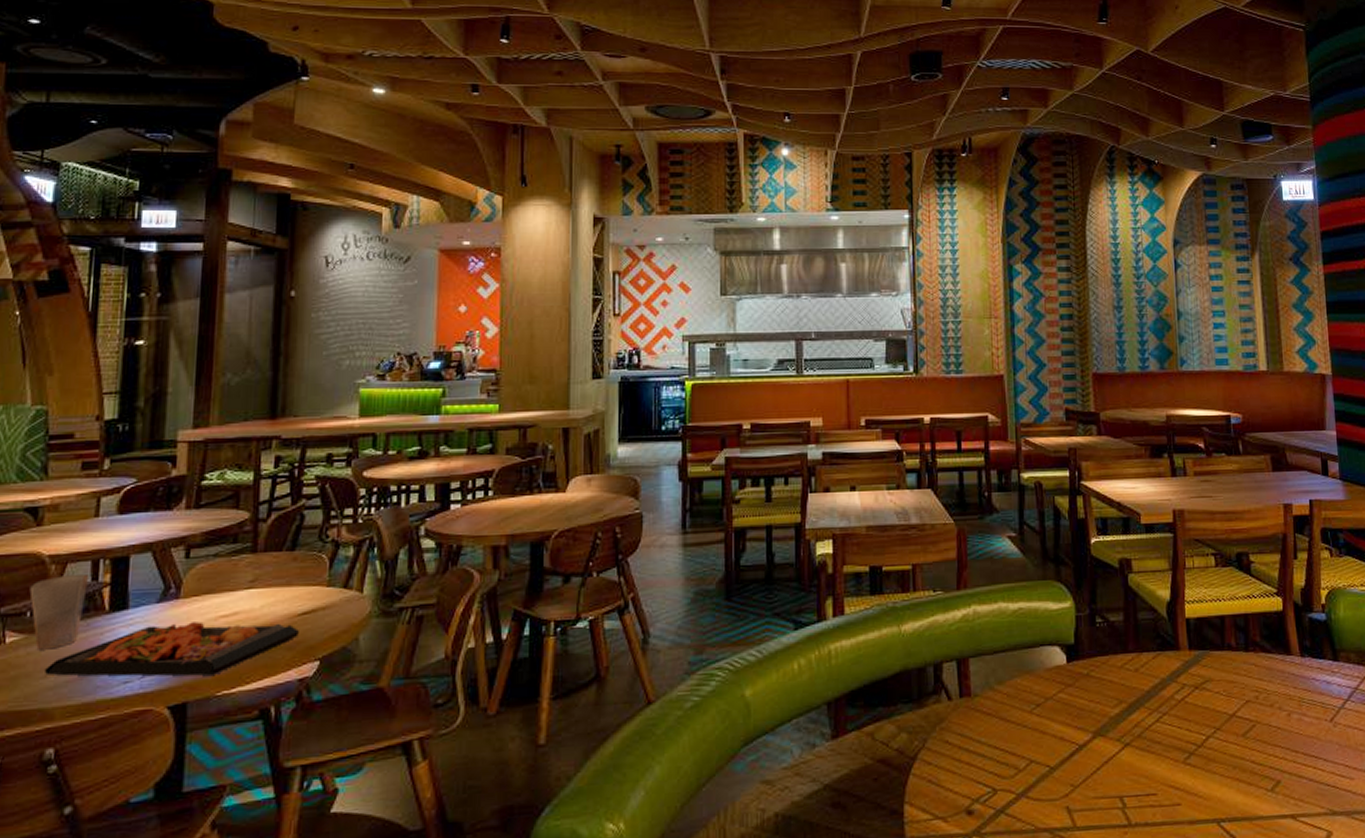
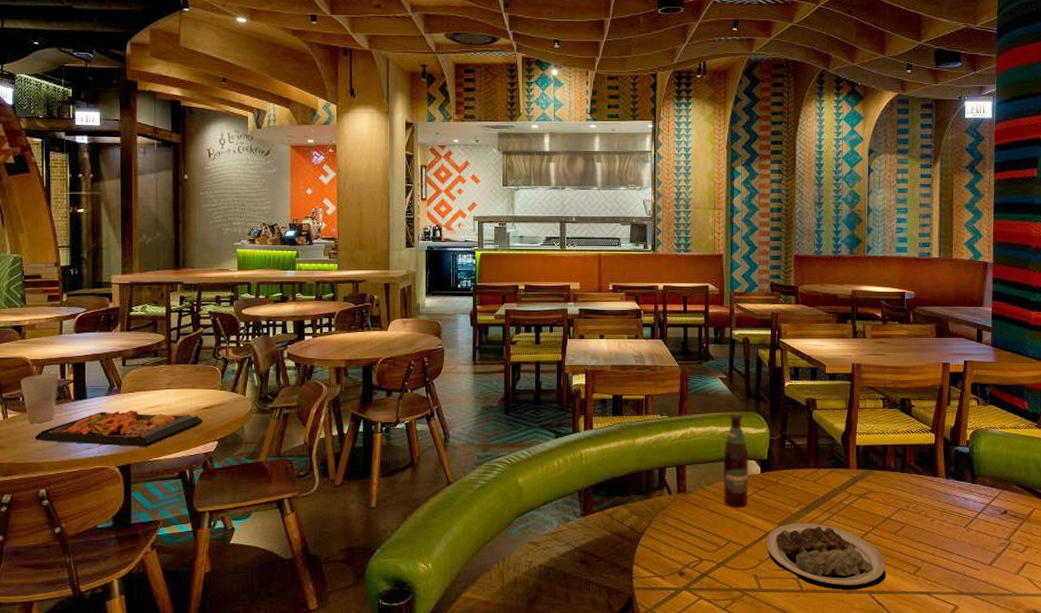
bottle: none [1017,582,1053,713] -> present [722,413,749,507]
plate: none [1078,728,1237,821] -> present [766,523,886,590]

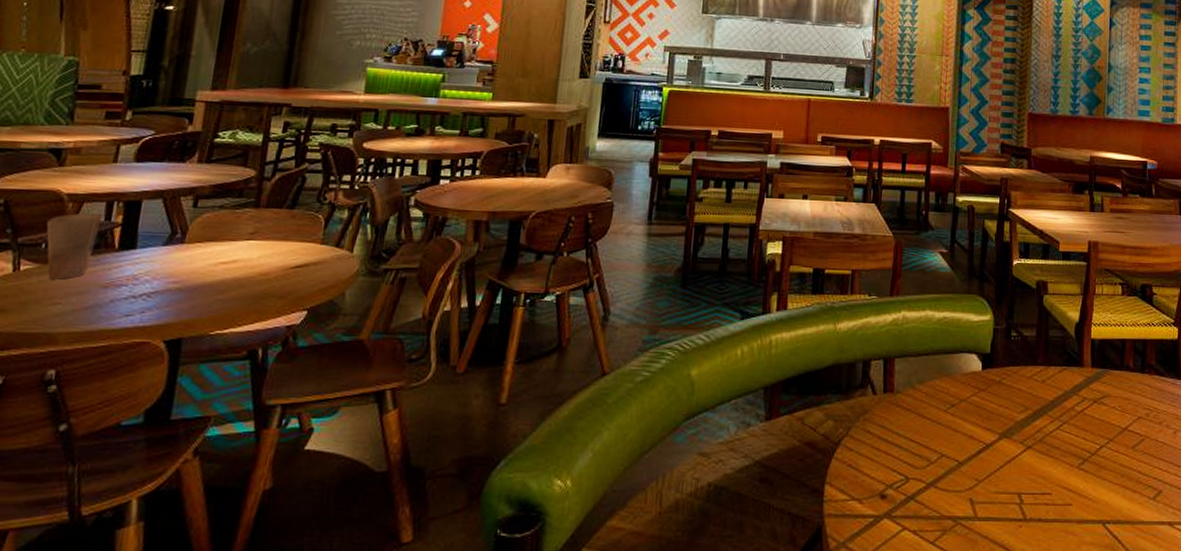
food platter: present [34,410,203,447] -> none [52,266,291,315]
bottle: present [722,413,749,507] -> none [937,295,969,412]
plate: present [766,523,886,590] -> none [984,433,1123,519]

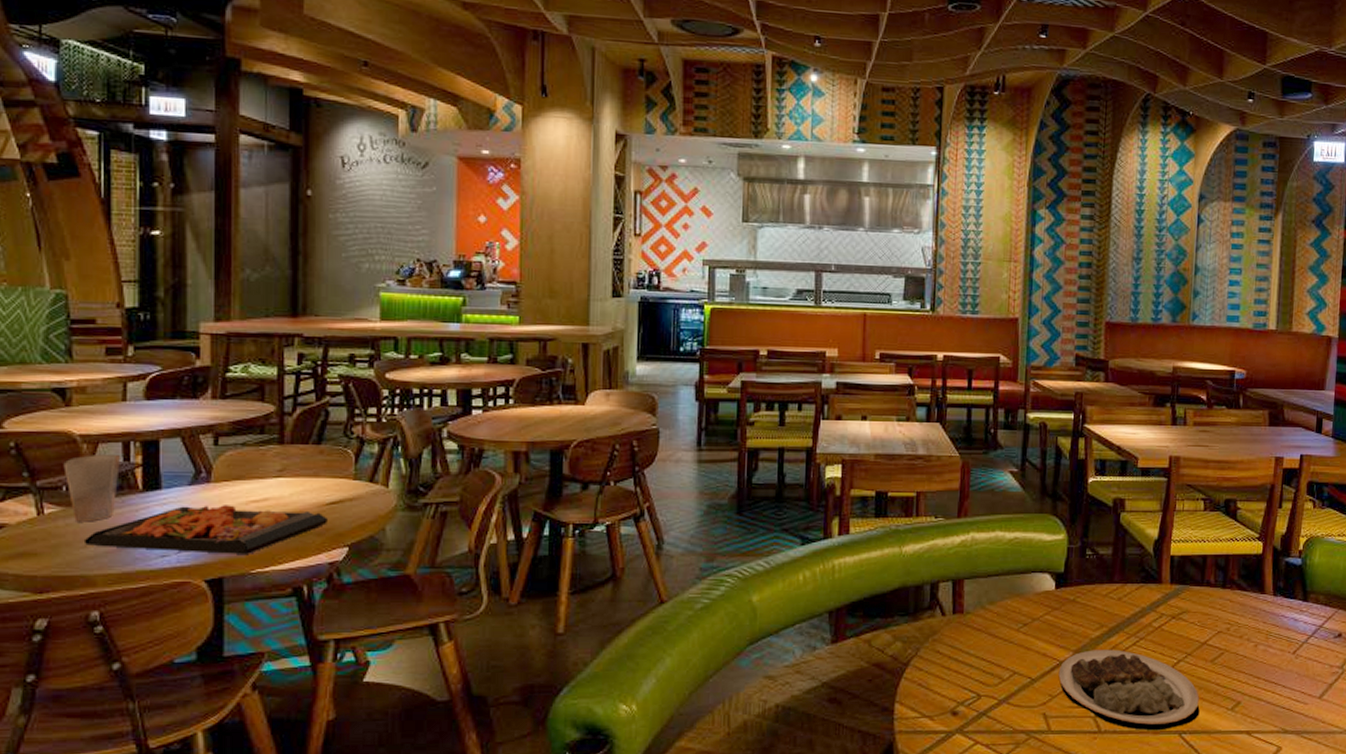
food platter: none [52,266,291,315] -> present [83,505,327,554]
plate: none [984,433,1123,519] -> present [1058,649,1200,730]

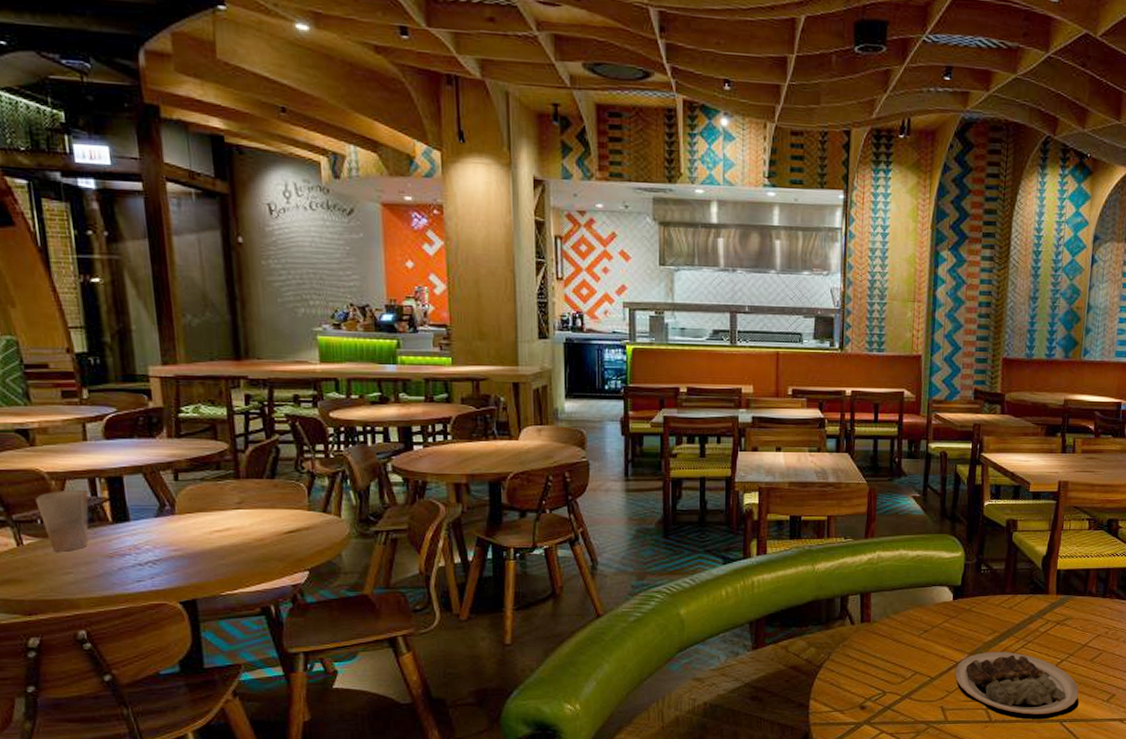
food platter: present [83,505,327,554] -> none [63,535,287,579]

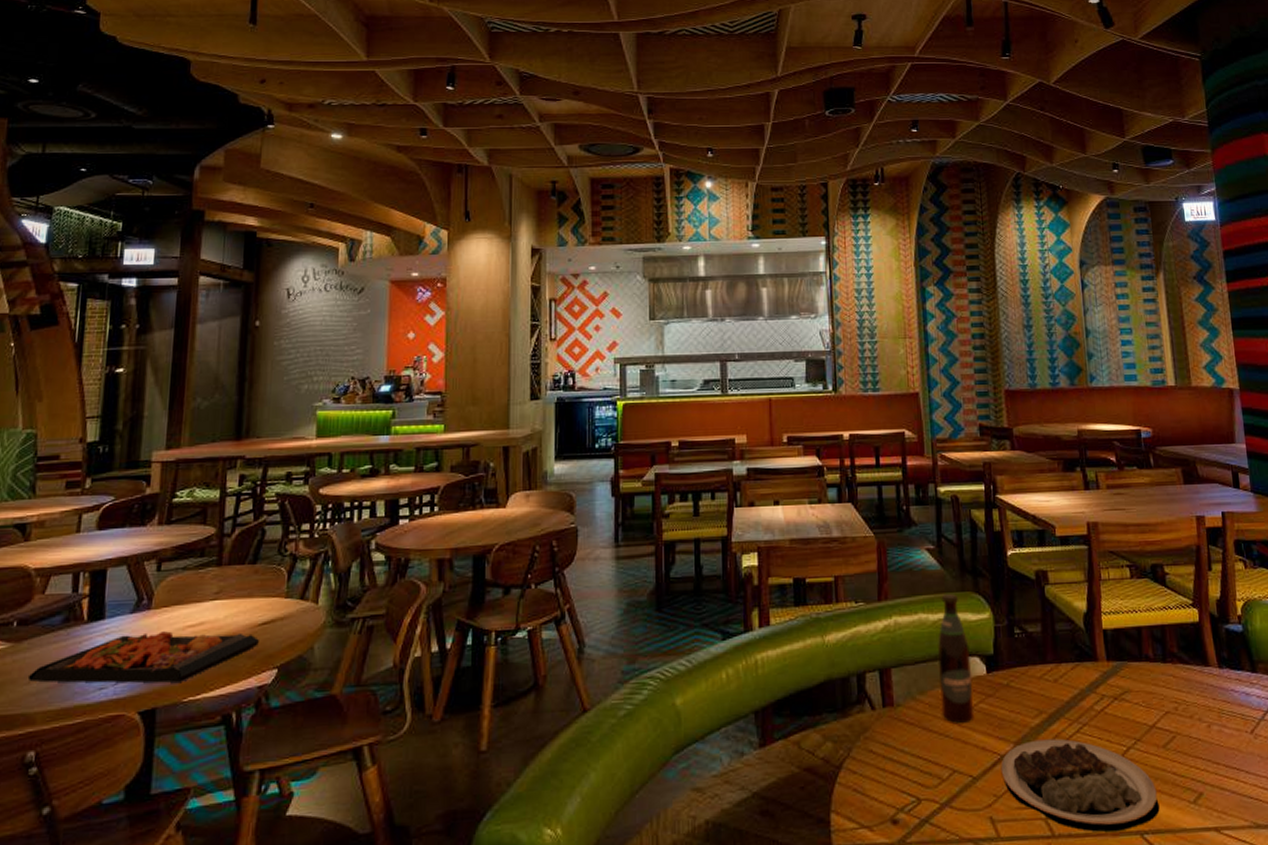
cup: present [35,489,89,552] -> none [16,585,69,658]
food platter: none [63,535,287,579] -> present [27,631,259,683]
bottle: none [911,535,941,637] -> present [938,594,975,723]

